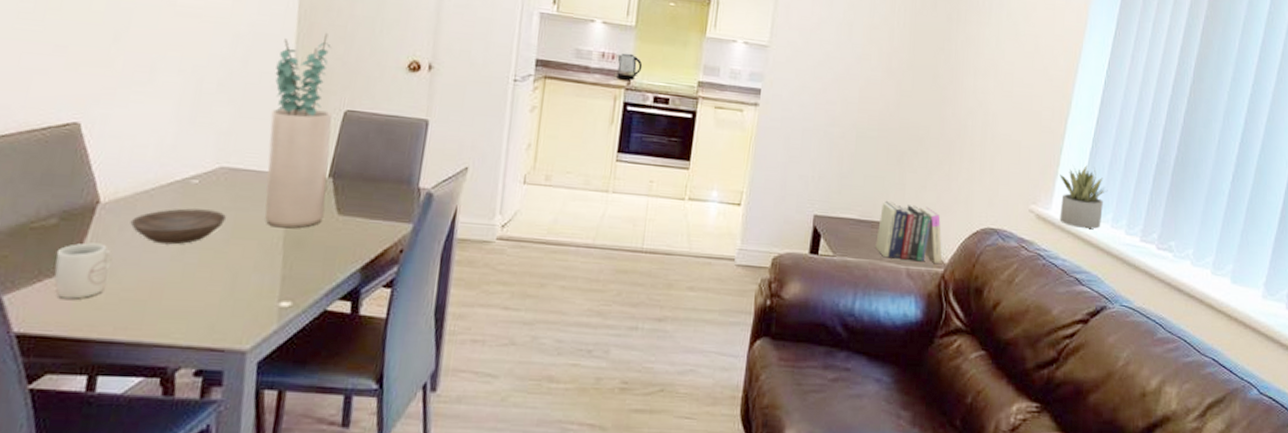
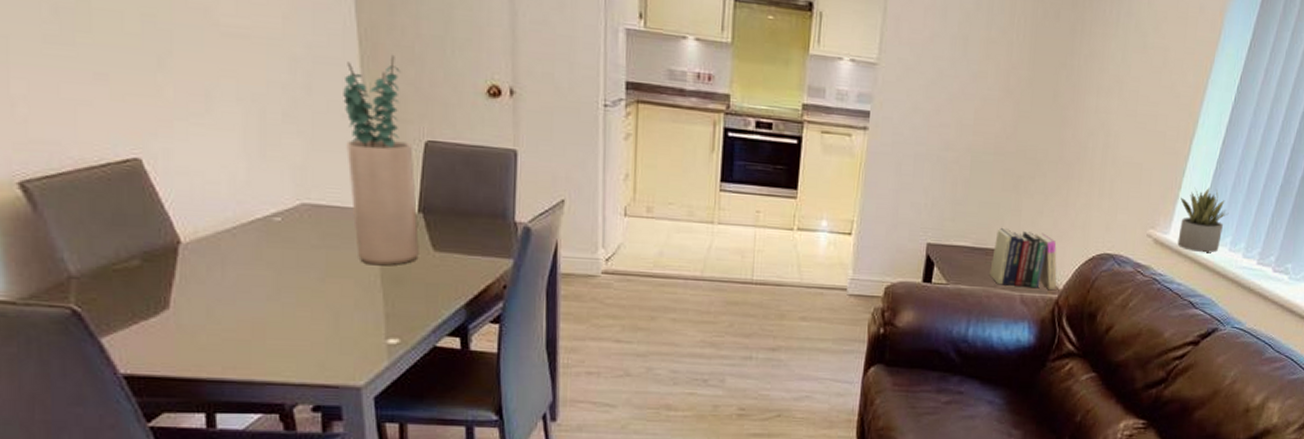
mug: present [53,242,113,299] -> none [146,284,206,340]
bowl: present [130,208,227,245] -> none [217,247,318,285]
kettle: present [616,53,643,81] -> none [714,73,742,104]

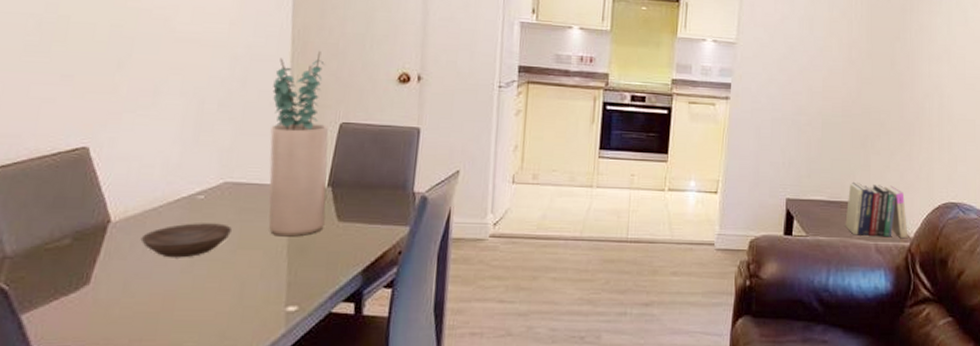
bowl: none [217,247,318,285] -> present [140,223,233,258]

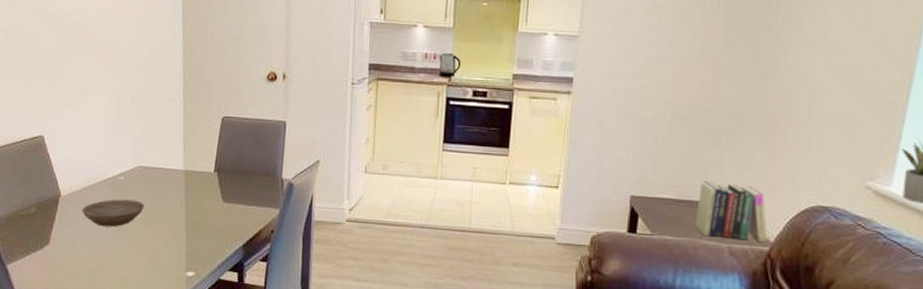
vase: present [268,50,328,237] -> none [169,53,213,214]
kettle: none [595,56,619,81] -> present [438,52,462,77]

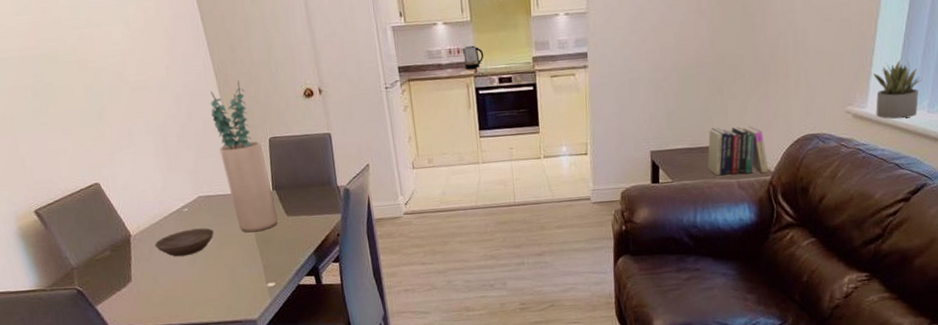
vase: none [169,53,213,214] -> present [210,80,278,233]

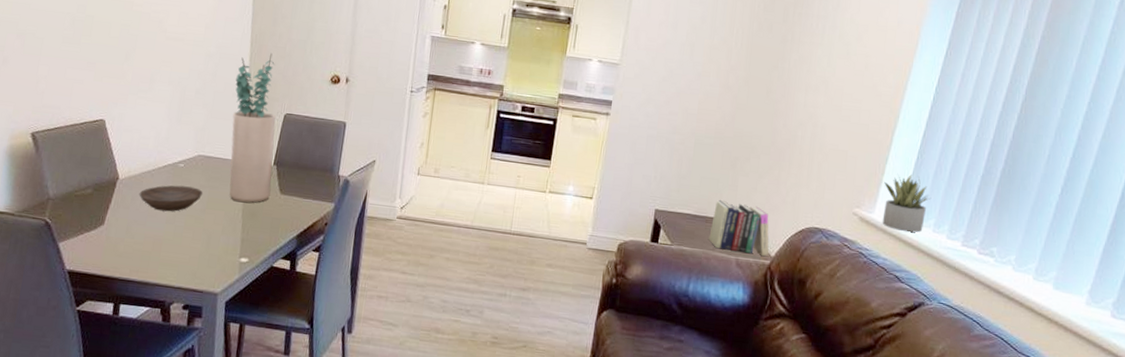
kettle: present [462,45,484,69] -> none [492,69,513,93]

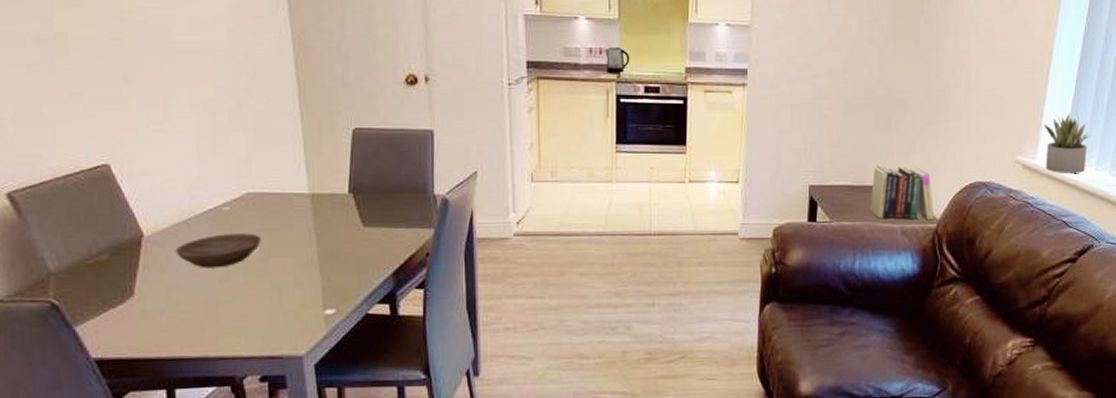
vase: present [229,52,276,203] -> none [281,55,350,244]
kettle: none [492,69,513,93] -> present [605,46,630,73]

